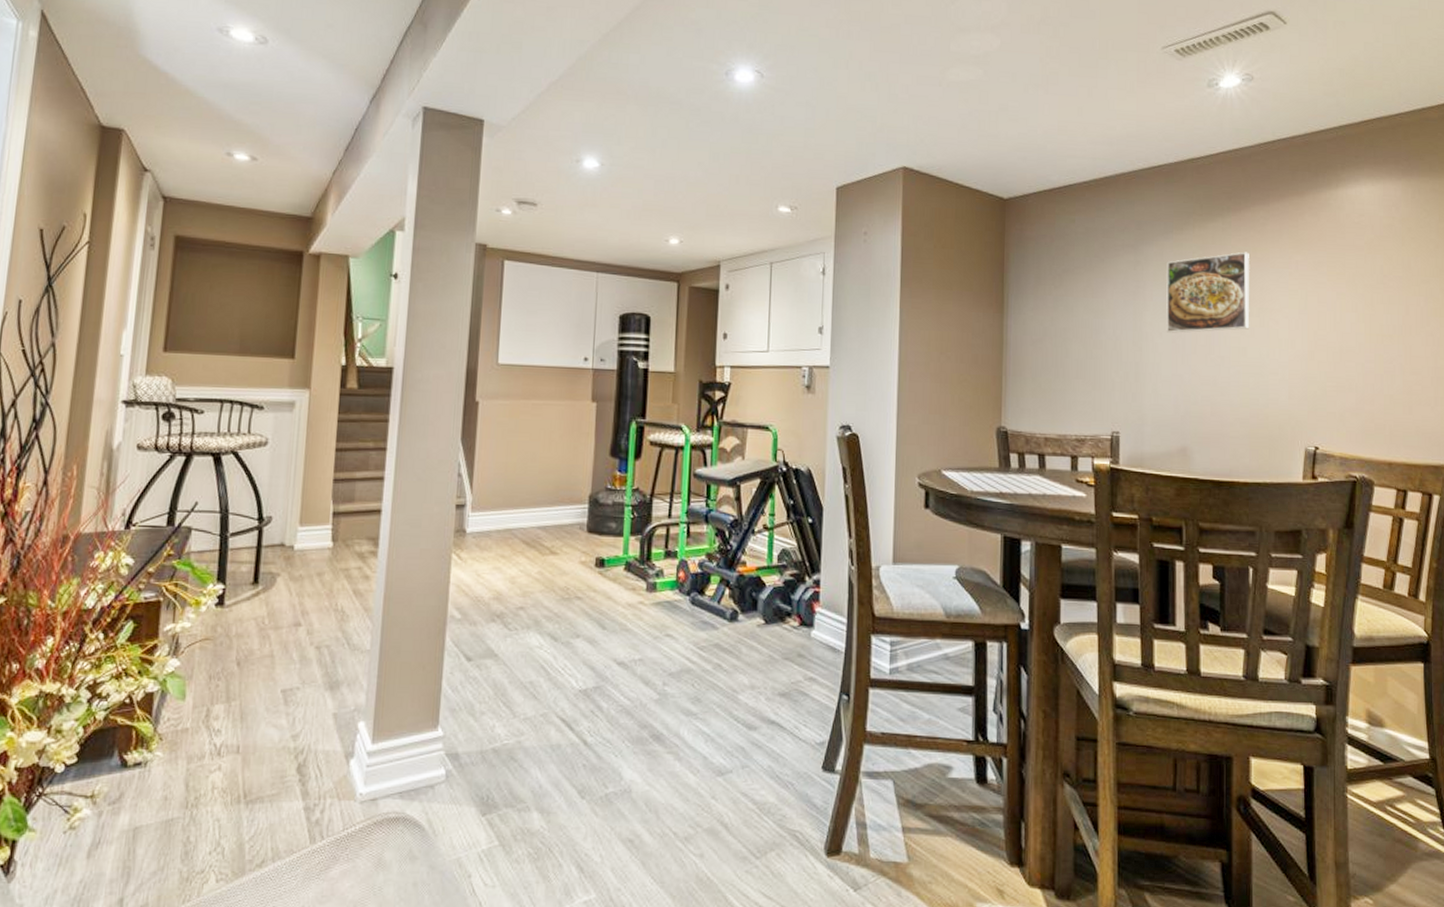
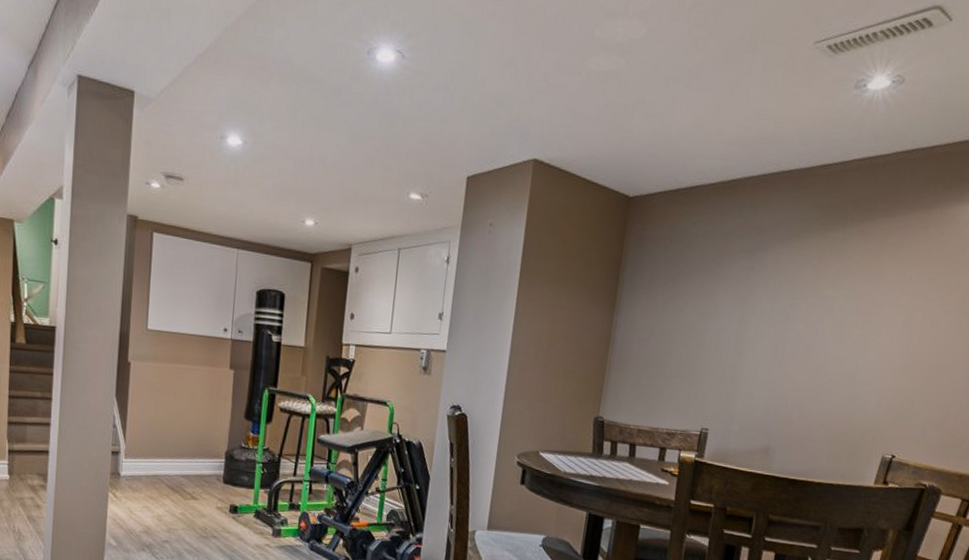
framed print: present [1166,252,1249,333] -> none [768,263,865,341]

